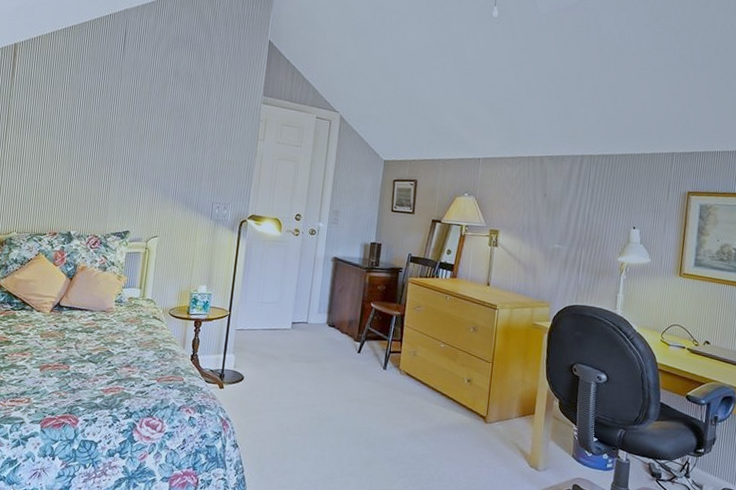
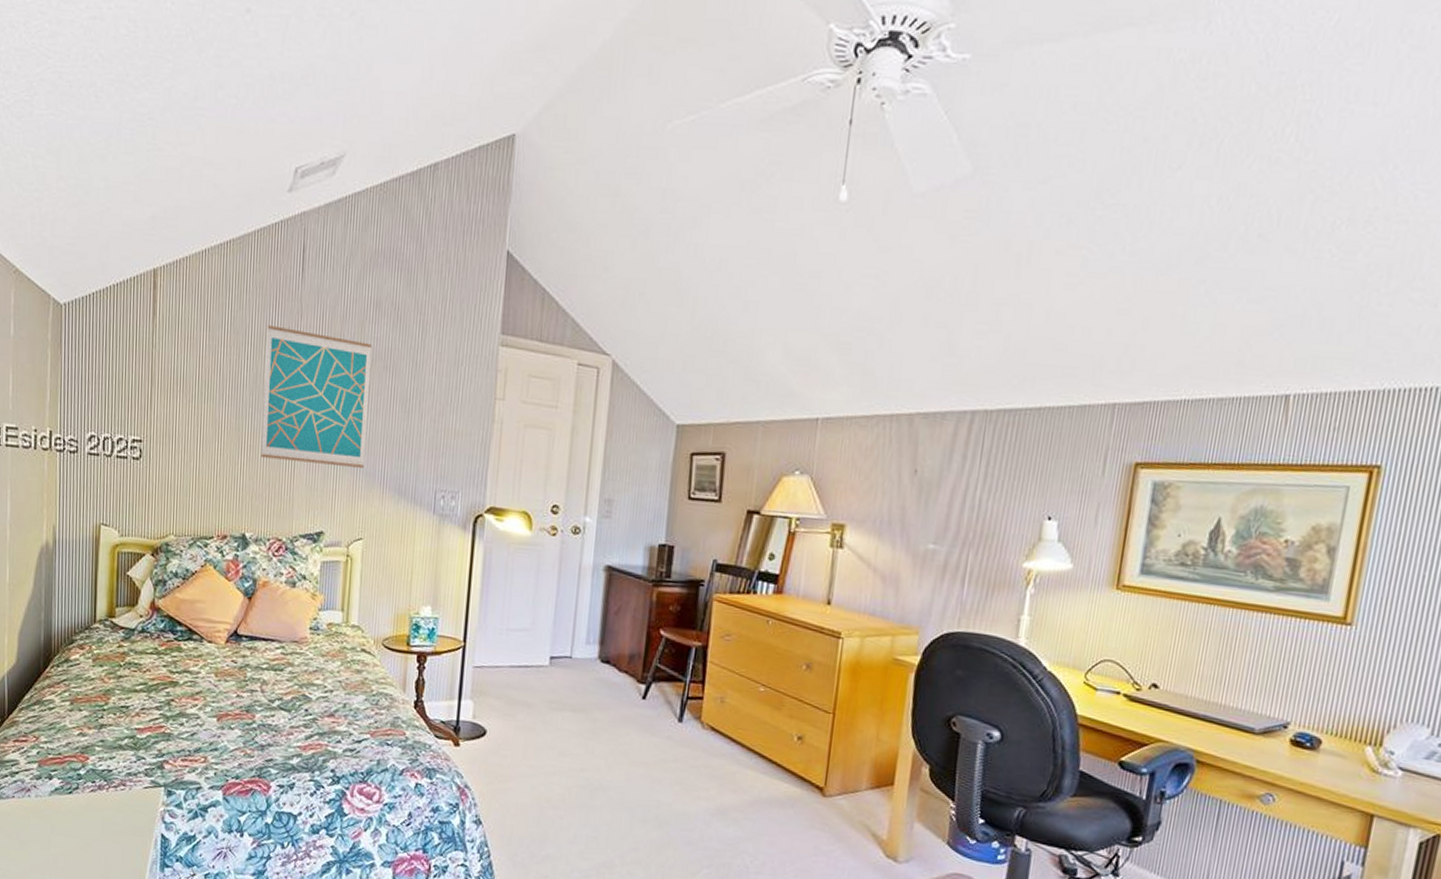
wall art: none [85,85,171,186] -> present [260,325,372,468]

